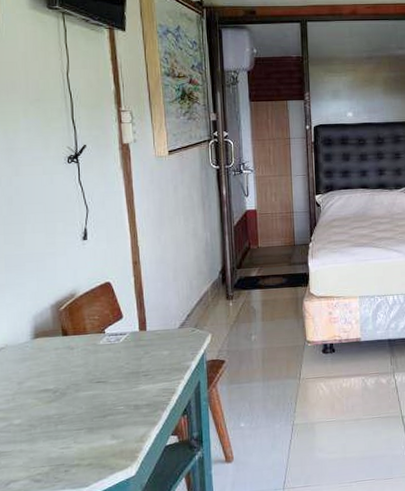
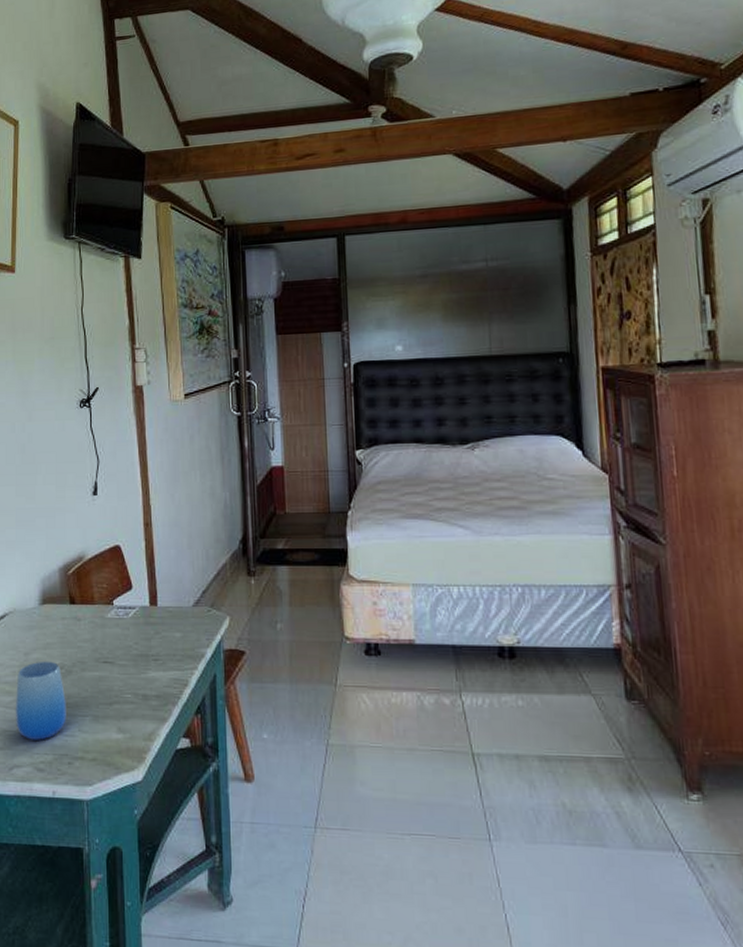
cup: none [9,386,62,457] -> present [15,661,66,740]

